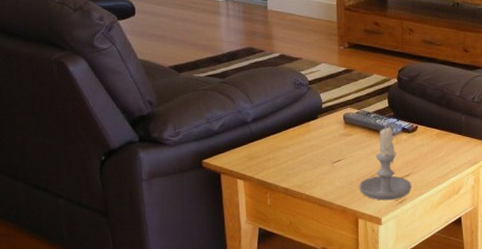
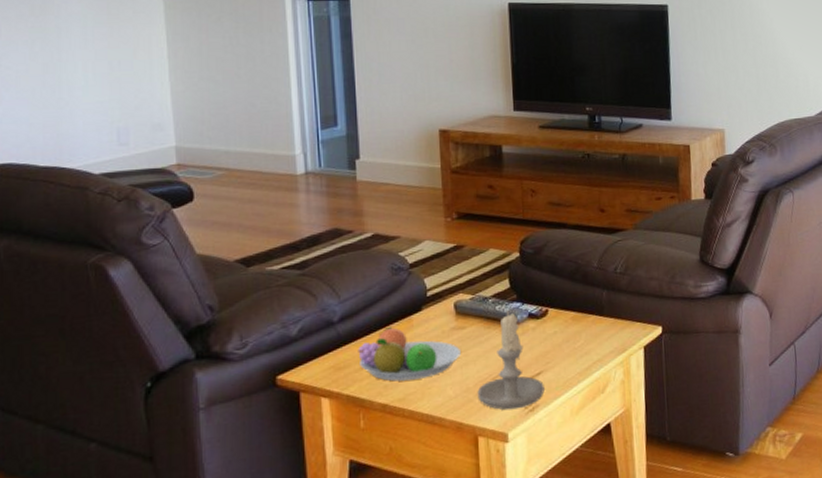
fruit bowl: none [266,129,347,172] -> present [358,326,461,381]

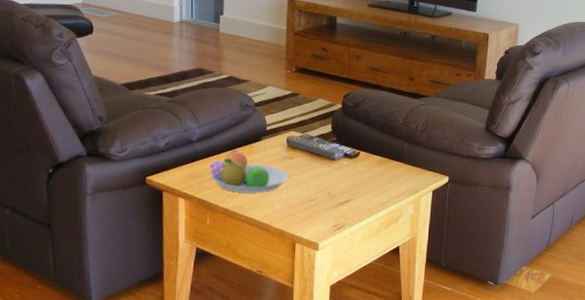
candle: present [477,311,545,411] -> none [298,149,351,226]

